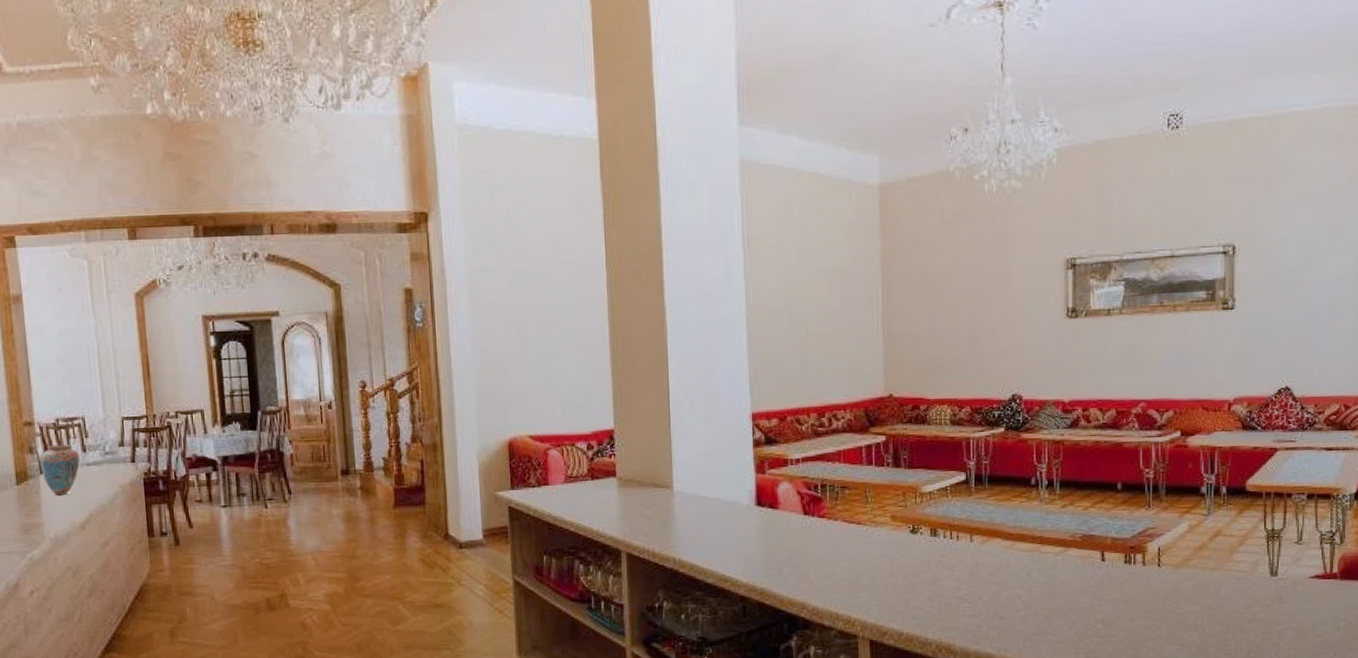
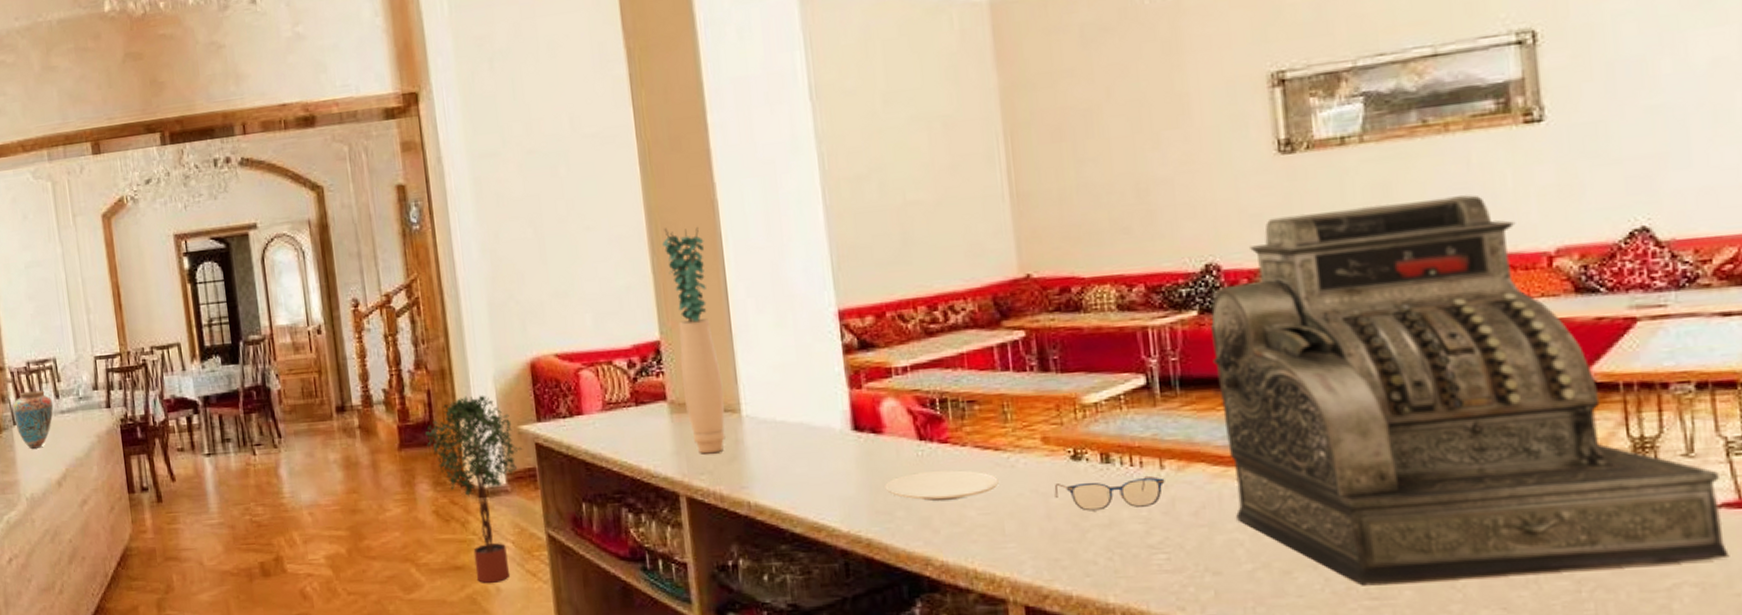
potted tree: none [416,466,498,618] -> present [424,395,523,583]
vase: none [621,340,661,520] -> present [662,226,726,454]
plate: none [777,538,859,561] -> present [885,470,999,502]
glasses: none [897,546,973,571] -> present [1054,475,1165,512]
cash register: none [1011,357,1316,627] -> present [1211,195,1730,585]

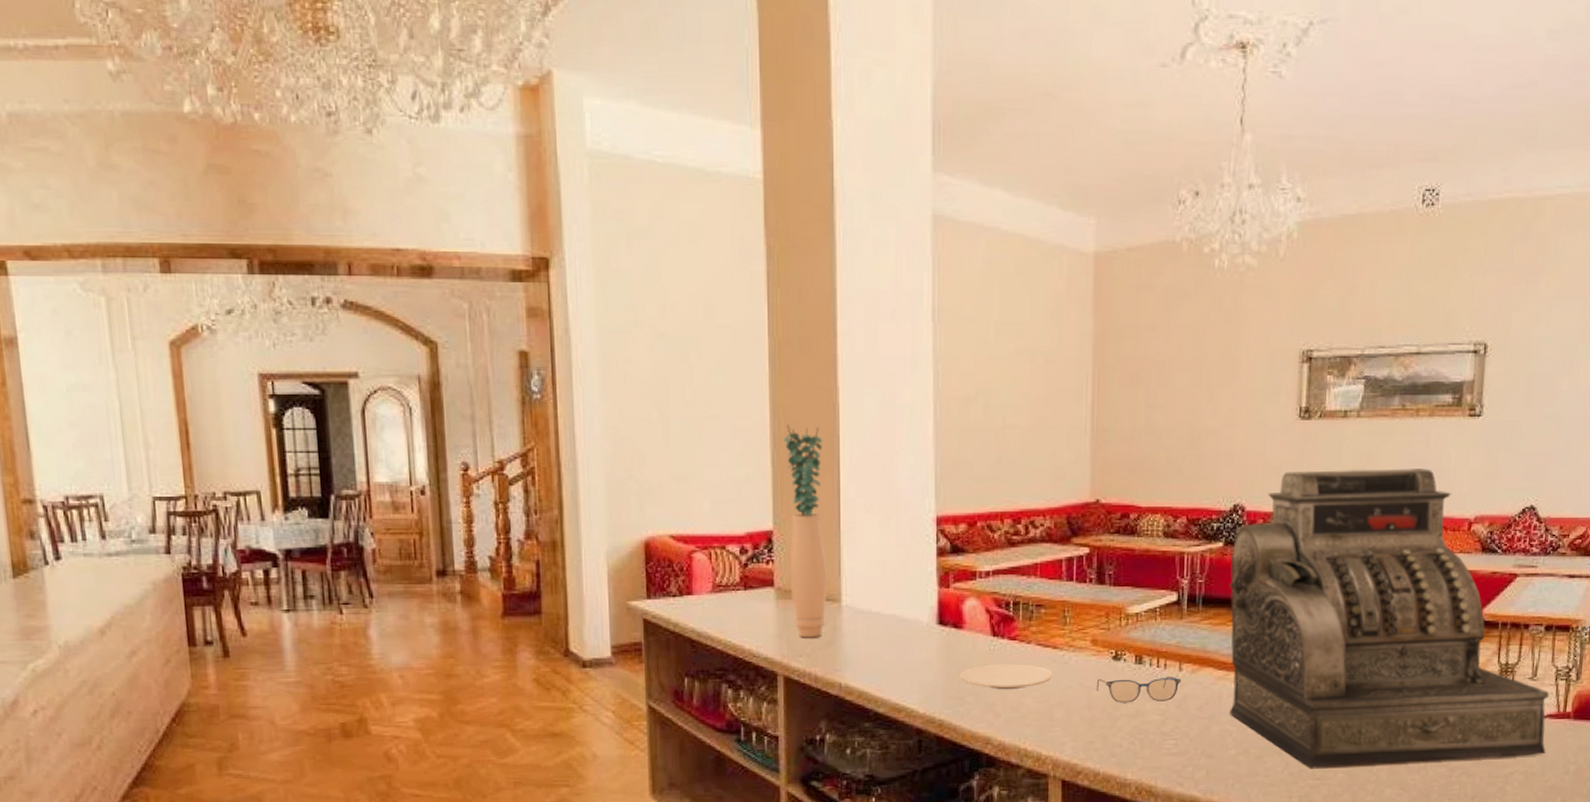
vase: present [12,390,54,449] -> none [44,529,98,592]
potted tree: present [424,395,523,583] -> none [530,569,630,750]

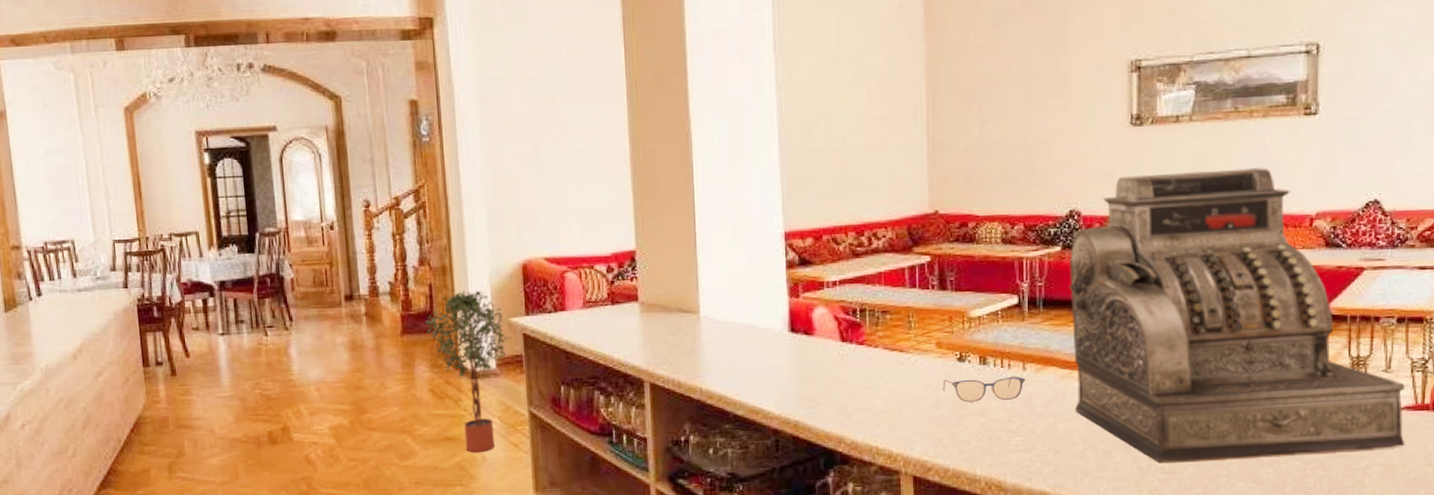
potted tree: none [530,569,630,750] -> present [425,290,512,452]
vase: present [784,425,827,638] -> none [642,154,687,348]
plate: present [960,663,1053,690] -> none [812,366,901,392]

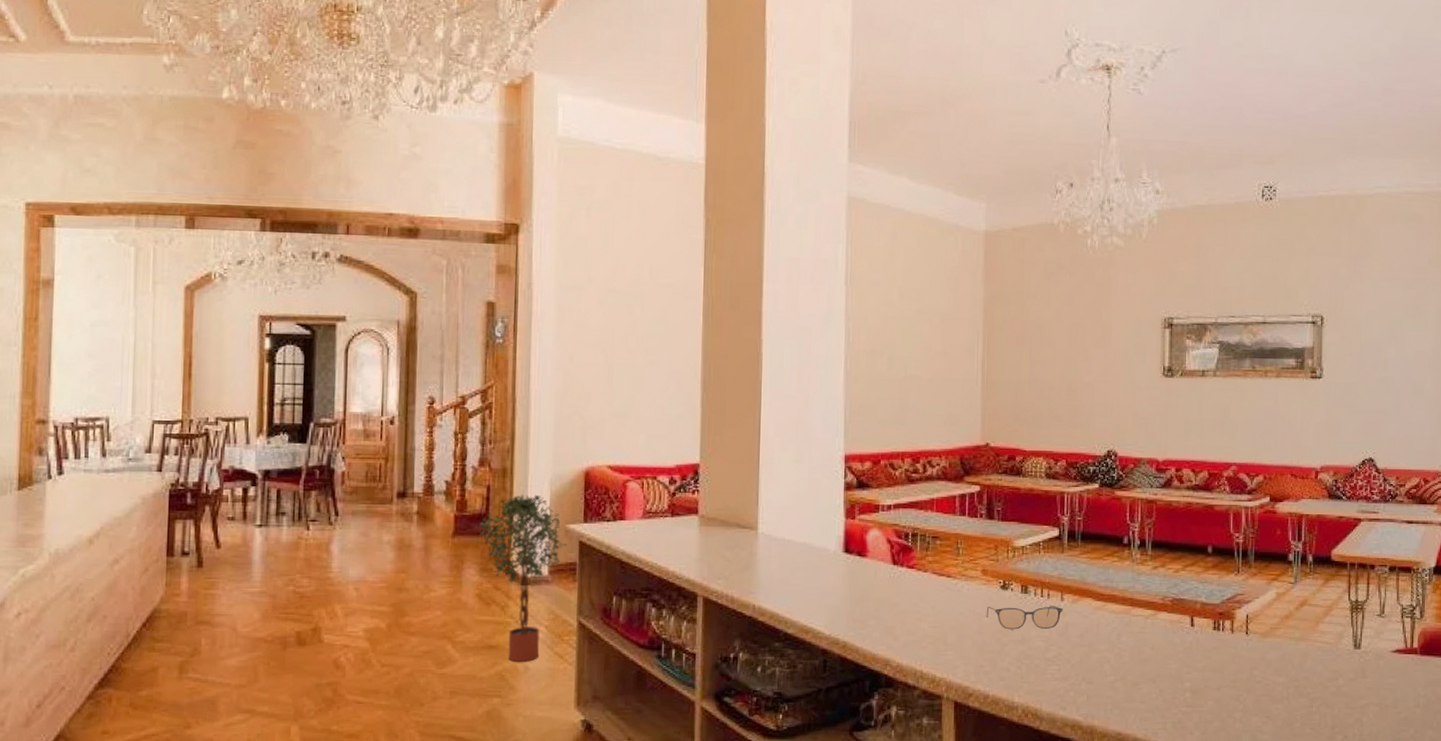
cash register: present [1069,168,1406,462] -> none [1105,422,1397,695]

